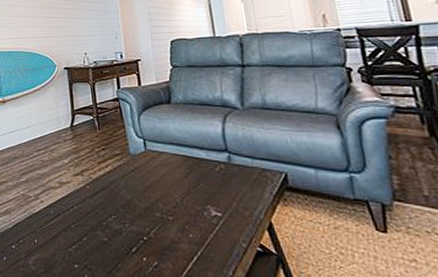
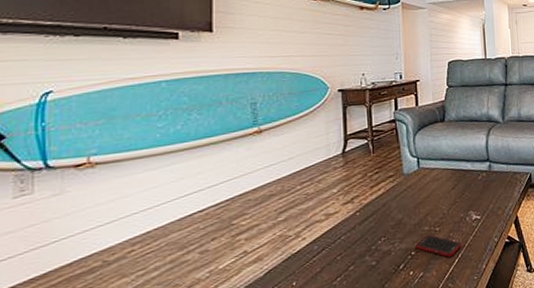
cell phone: none [147,222,201,252] -> present [415,234,462,257]

